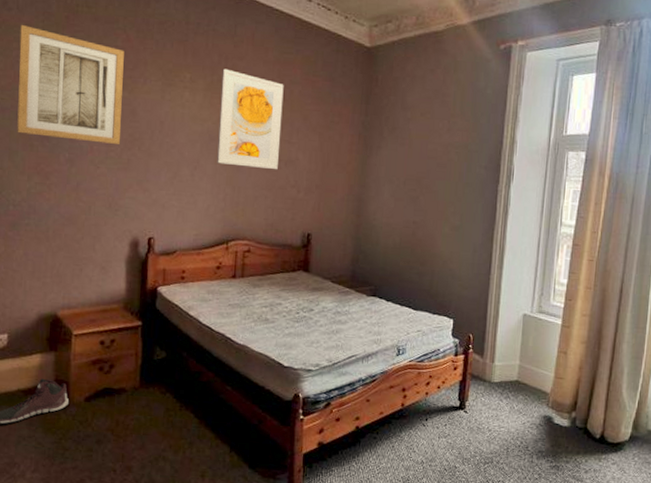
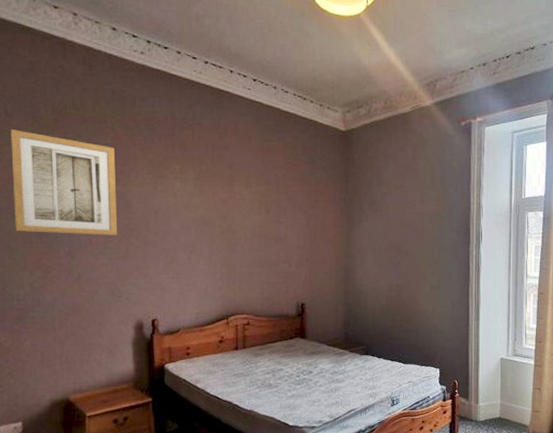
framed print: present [217,68,284,170] -> none [210,158,270,248]

